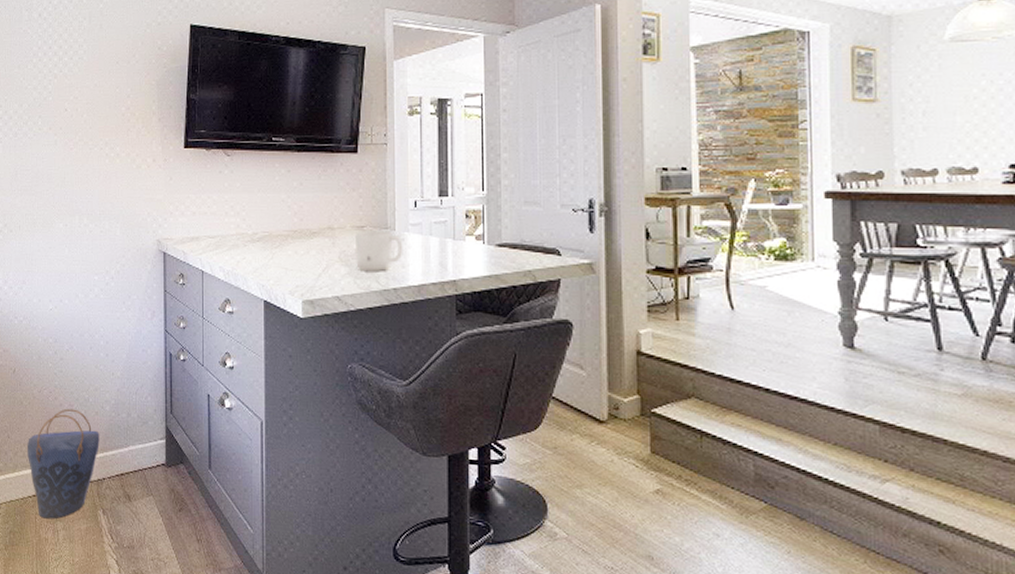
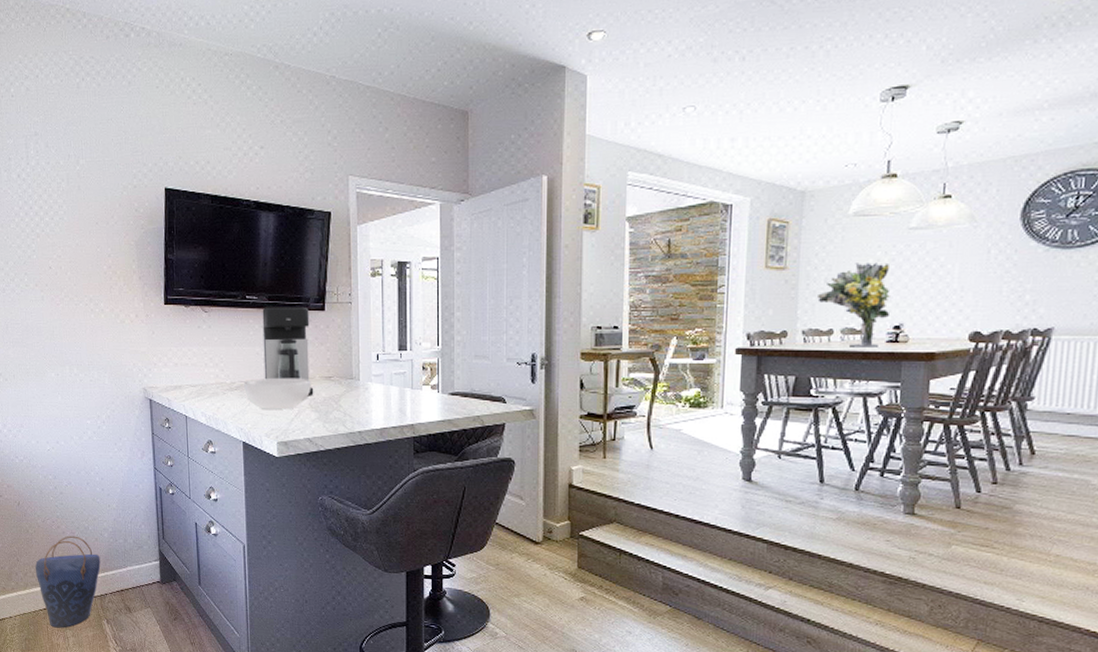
bowl: none [266,227,341,264] -> present [243,377,311,410]
coffee maker: none [289,149,344,249] -> present [262,306,314,397]
mug: present [356,231,403,271] -> none [324,381,367,416]
bouquet: none [916,93,1004,189] -> present [817,262,891,347]

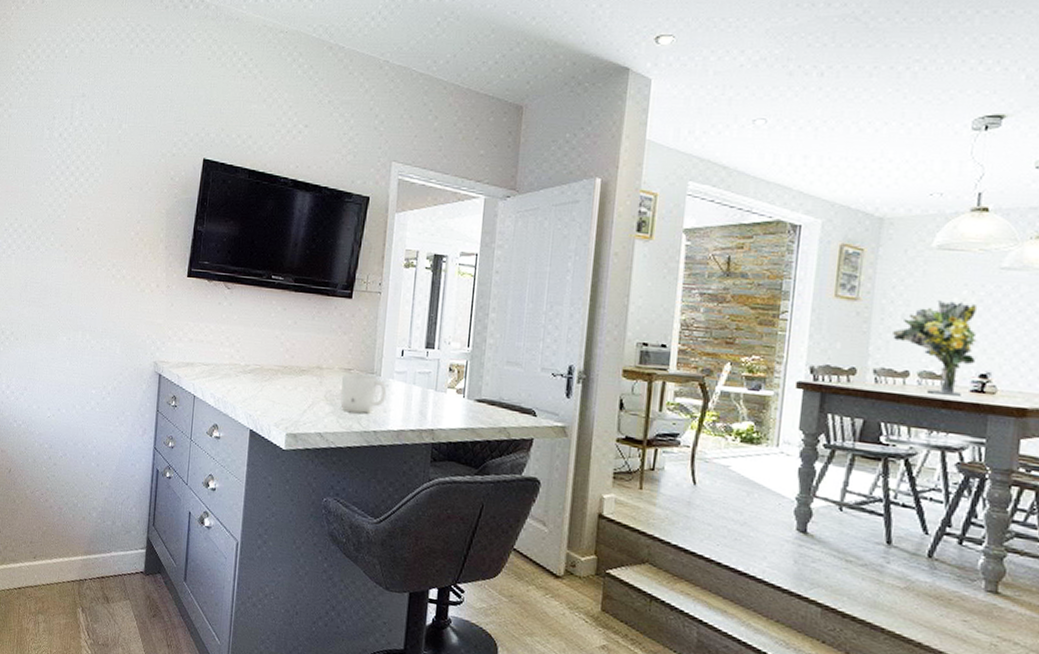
shopping bag: present [35,535,101,628] -> none [16,511,85,612]
bowl: present [243,377,311,410] -> none [257,363,329,400]
coffee maker: present [262,306,314,397] -> none [280,289,336,388]
mug: none [324,381,367,416] -> present [340,374,387,414]

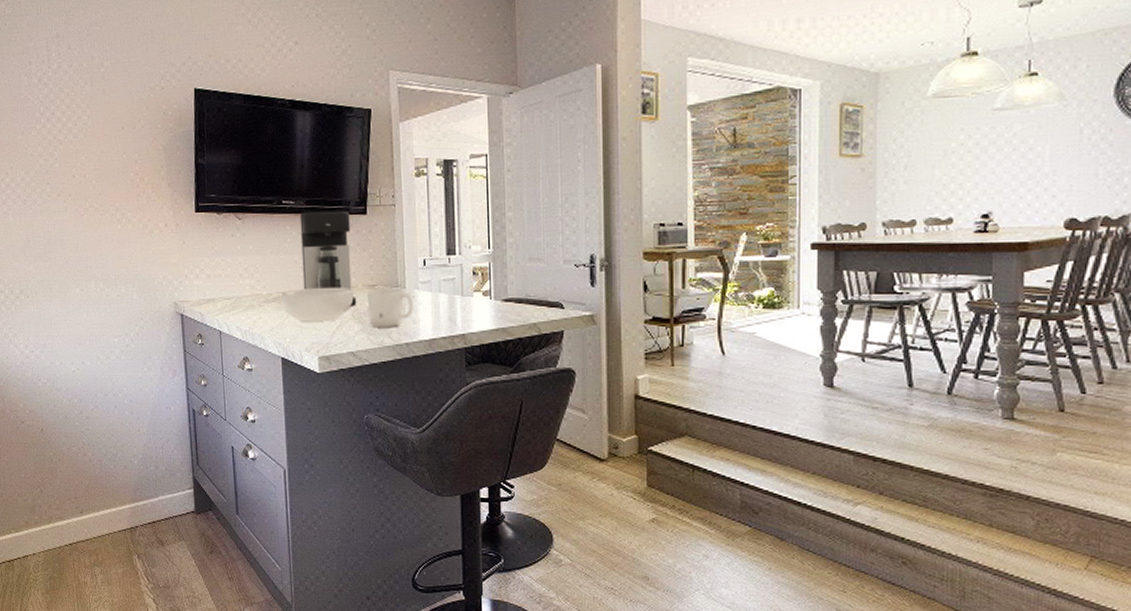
bowl: none [257,363,329,400] -> present [280,287,354,322]
coffee maker: none [280,289,336,388] -> present [300,210,357,307]
bouquet: present [893,300,977,396] -> none [898,147,978,239]

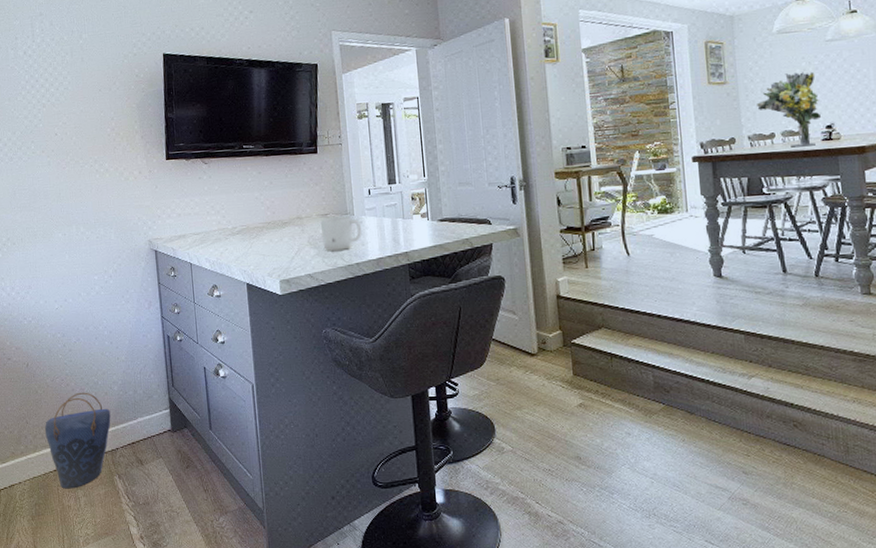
shopping bag: none [60,463,131,565] -> present [45,392,111,489]
bowl: present [280,287,354,322] -> none [244,217,309,250]
coffee maker: present [300,210,357,307] -> none [259,151,312,235]
bouquet: none [898,147,978,239] -> present [757,72,822,148]

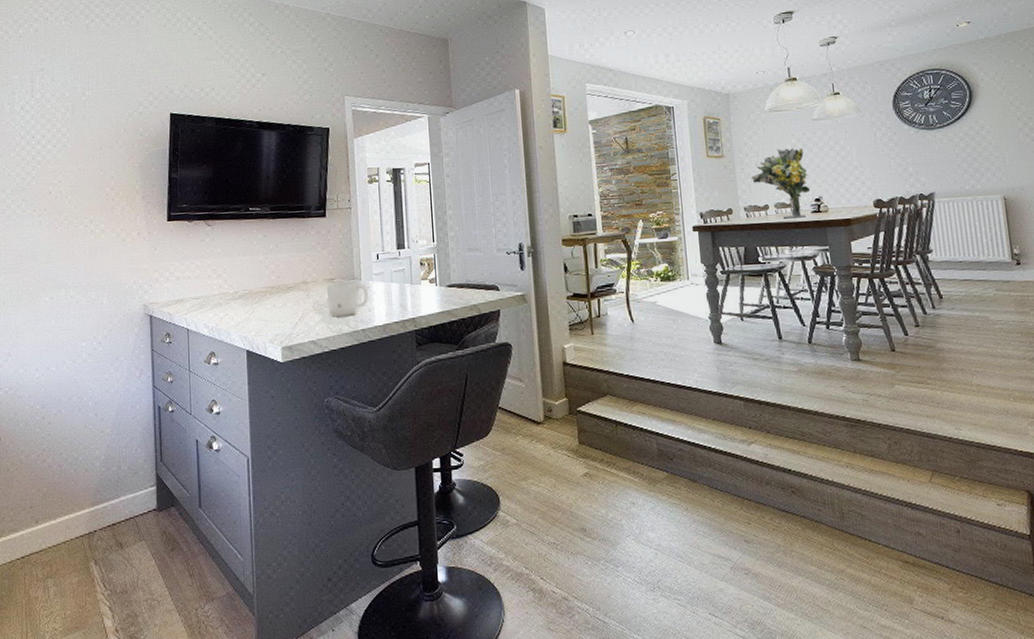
shopping bag: present [45,392,111,489] -> none [15,469,90,578]

